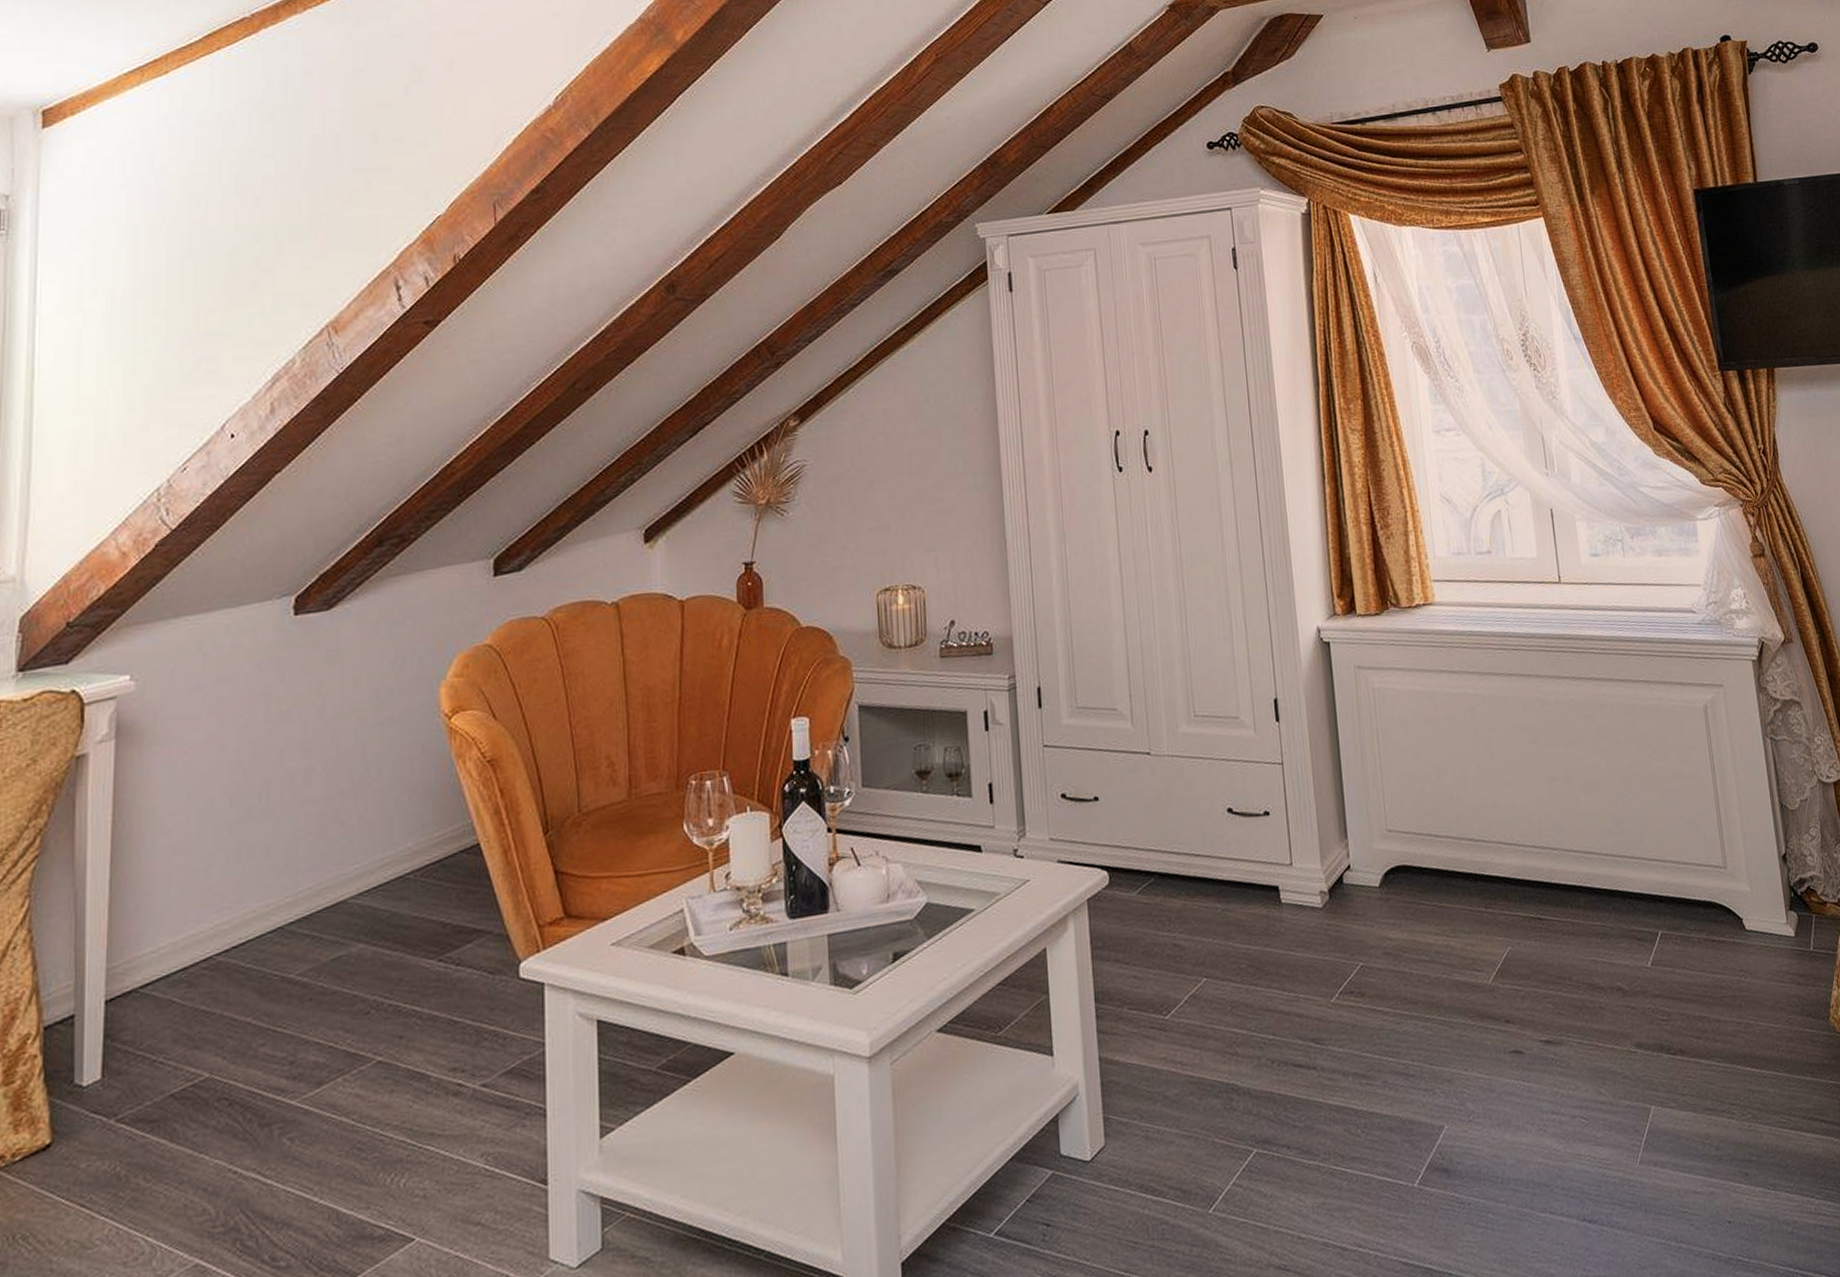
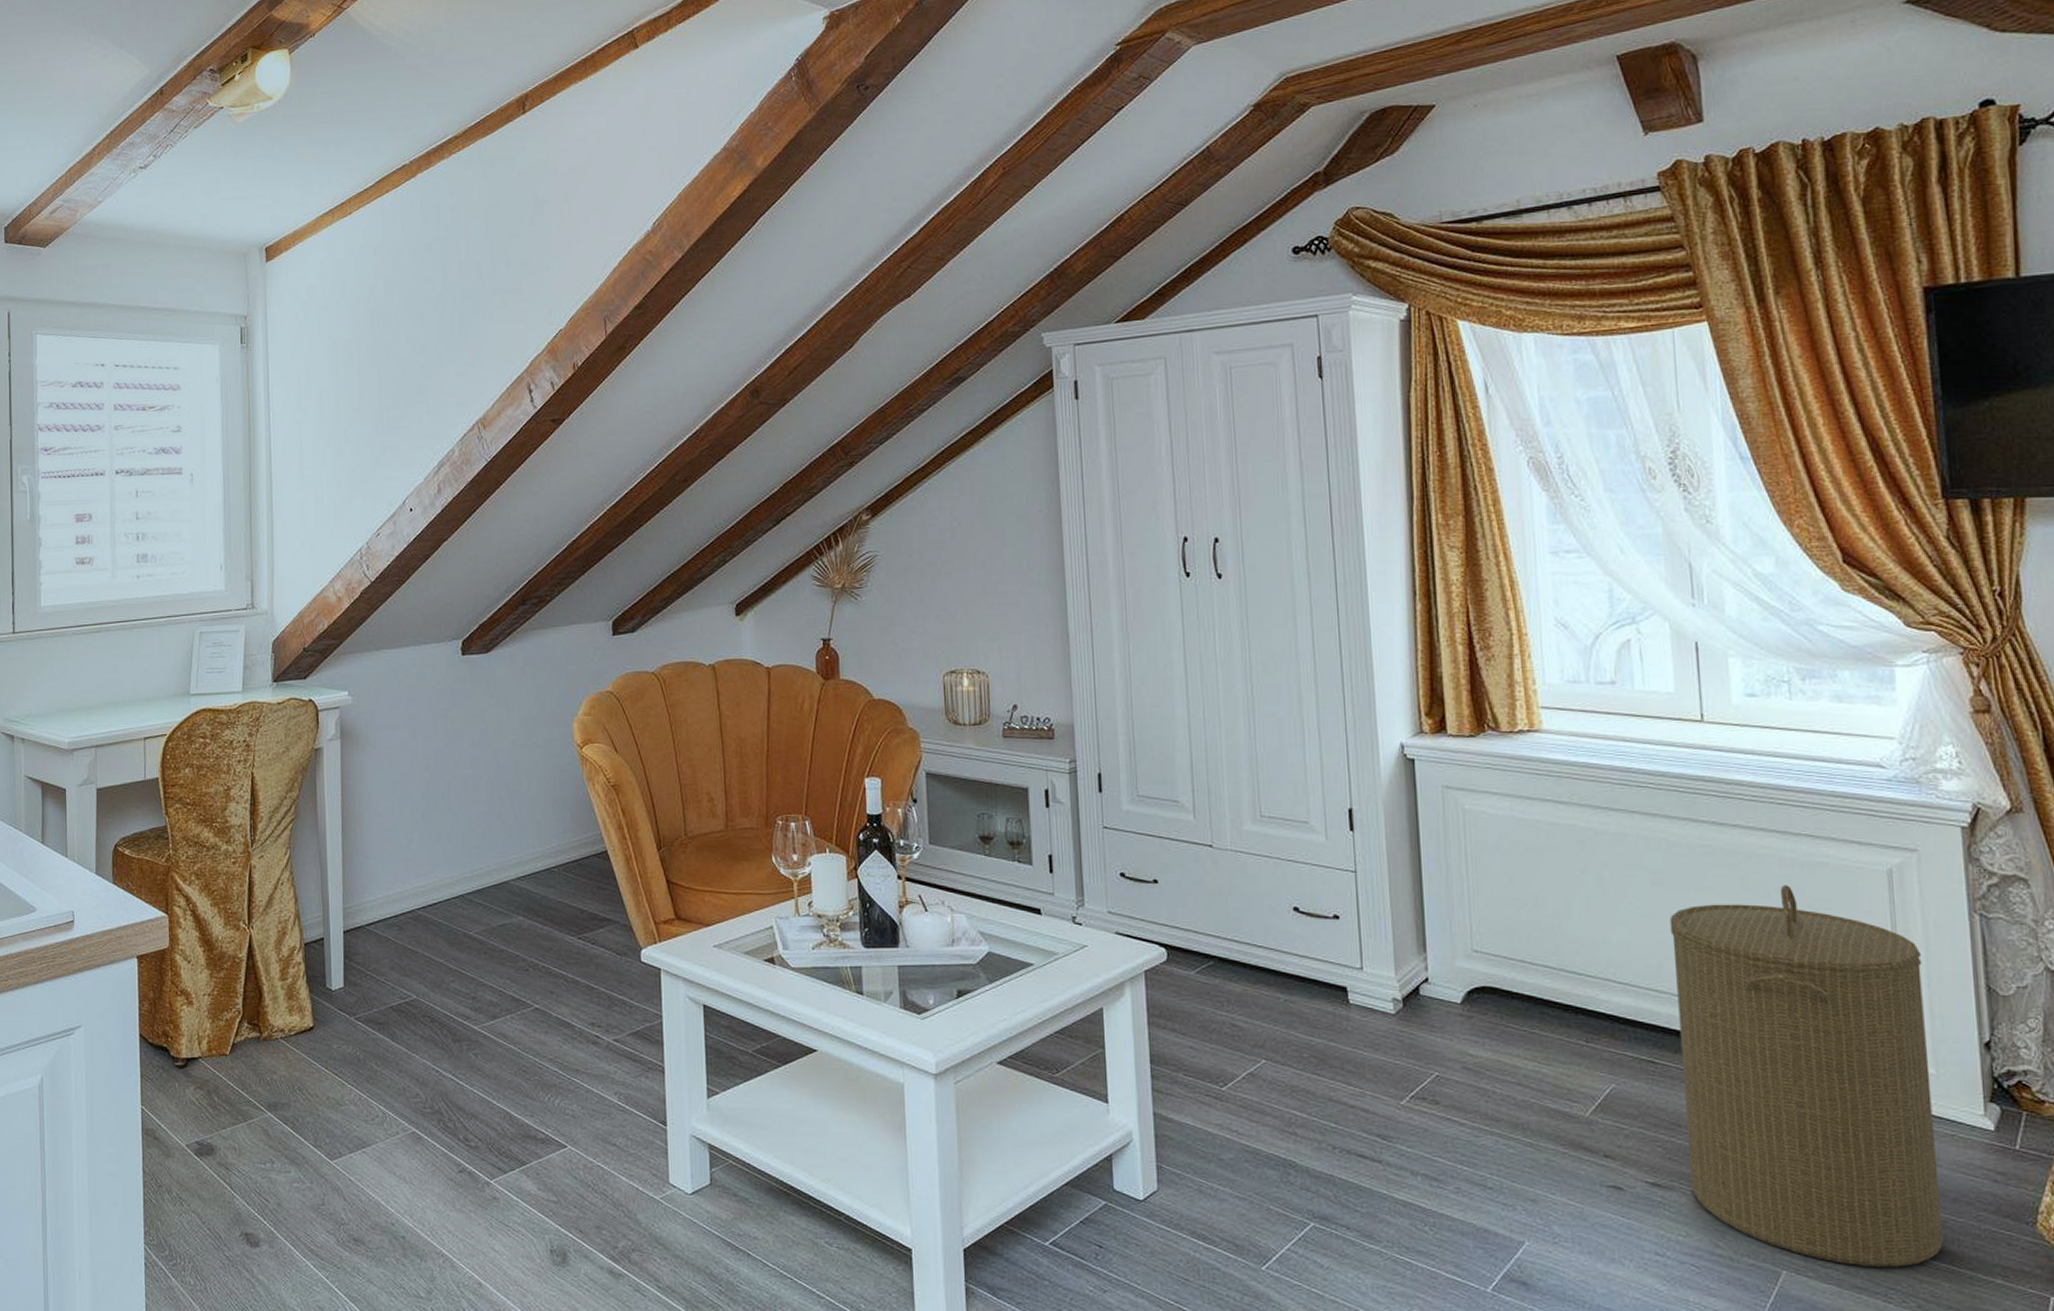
laundry hamper: none [1545,730,1767,1089] -> present [1669,885,1943,1267]

